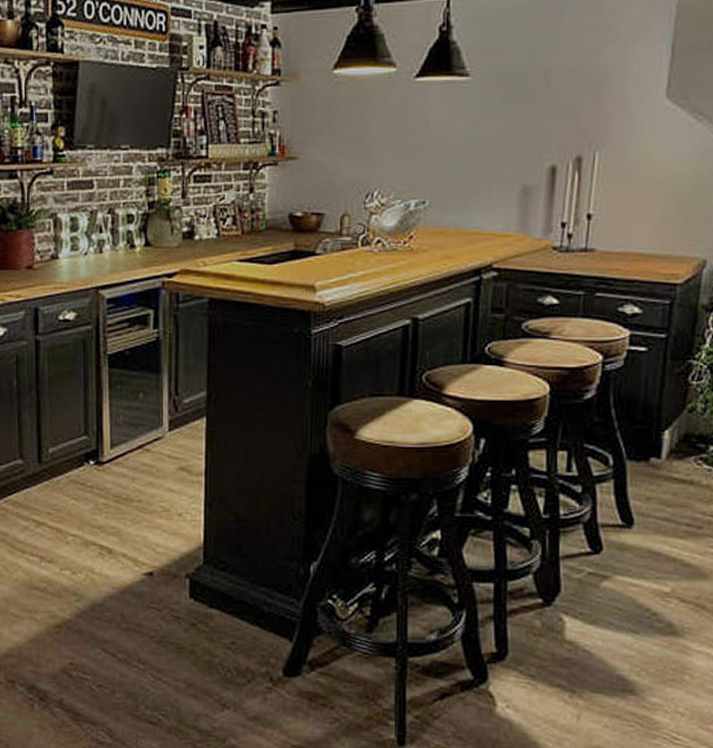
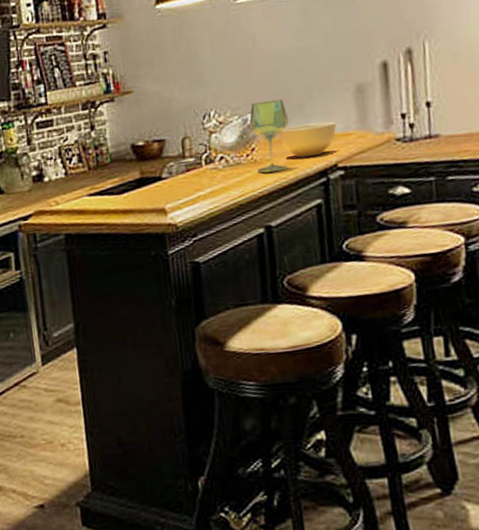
wine glass: none [411,189,451,264] -> present [249,99,289,173]
bowl: none [440,219,497,253] -> present [279,121,336,158]

